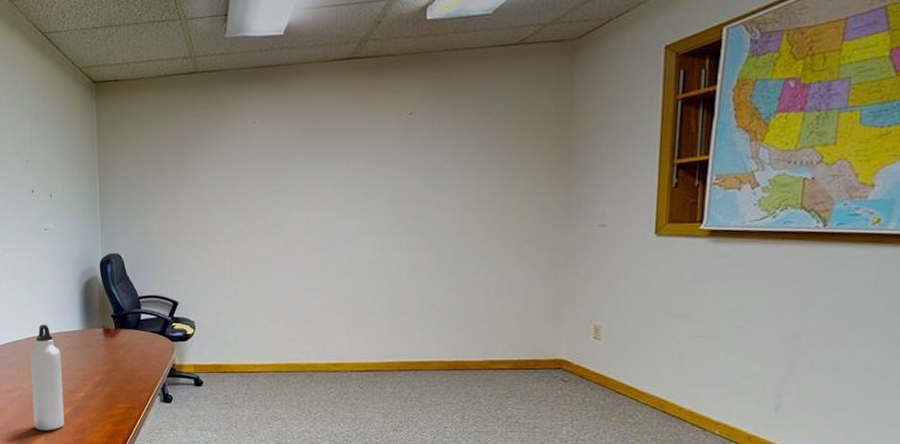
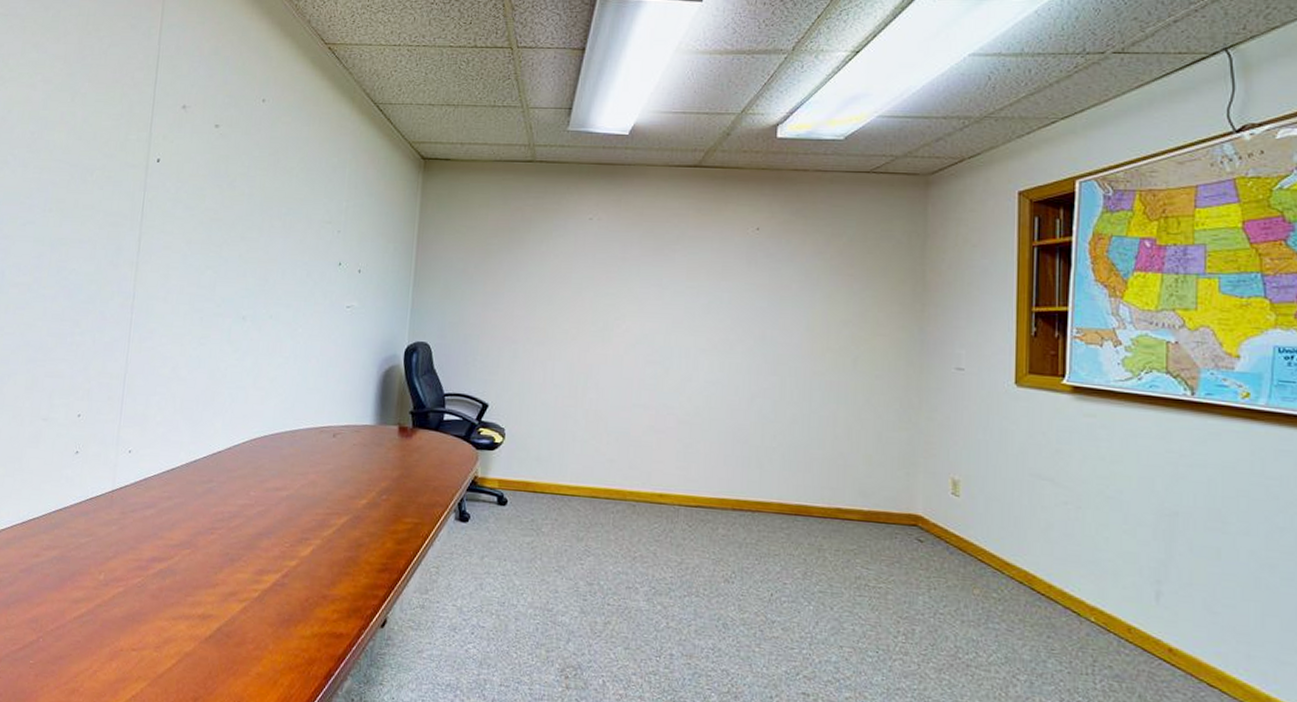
water bottle: present [30,324,64,431] -> none [301,413,345,543]

